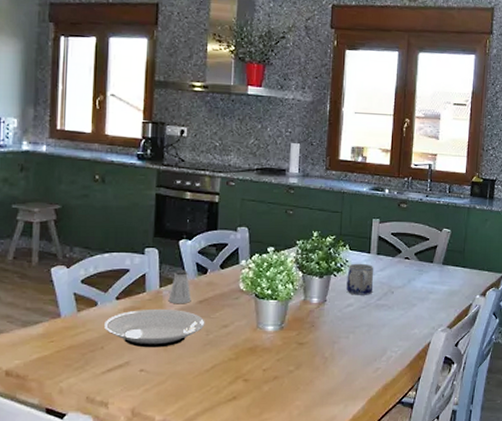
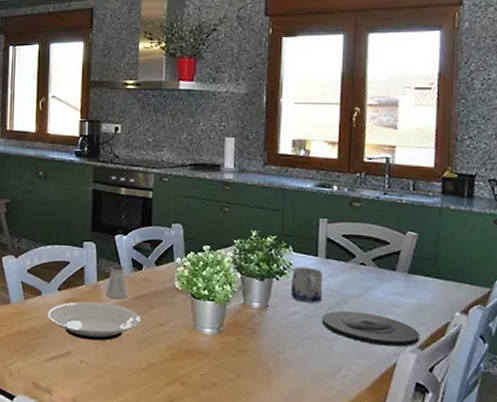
plate: none [371,300,449,328] -> present [321,310,420,347]

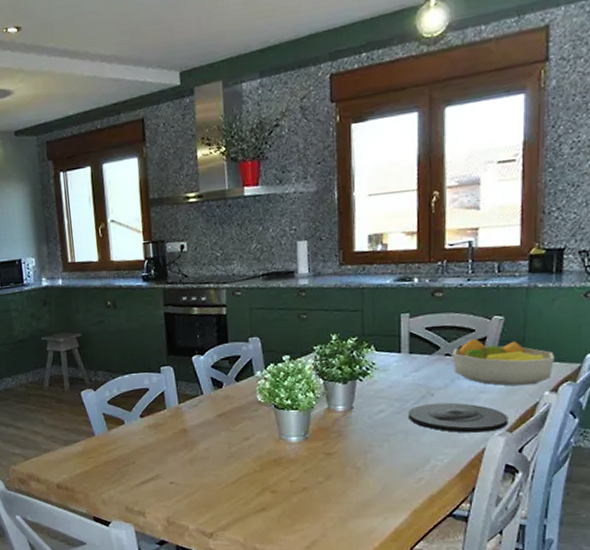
plate: present [48,301,141,341] -> none [133,424,227,462]
saltshaker: present [105,265,127,299] -> none [188,386,210,419]
mug: present [291,266,323,303] -> none [375,364,408,400]
fruit bowl: none [367,250,465,304] -> present [452,338,554,386]

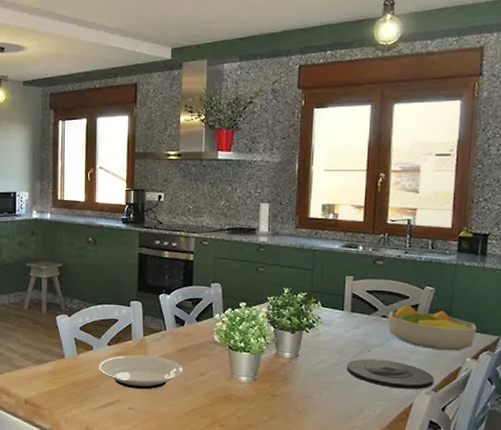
plate: none [133,424,227,462] -> present [99,355,184,390]

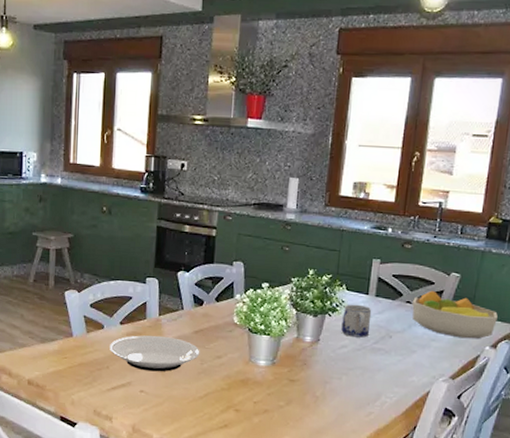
mug: none [319,320,348,352] -> present [341,304,372,338]
plate: present [346,358,434,390] -> none [367,344,453,377]

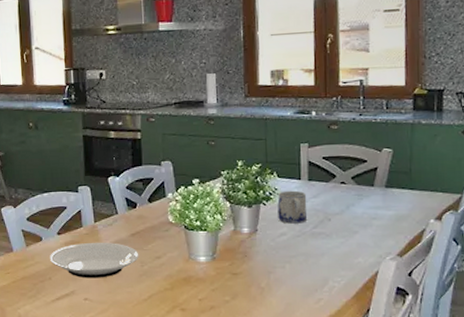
fruit bowl: present [412,290,498,339] -> none [347,168,438,214]

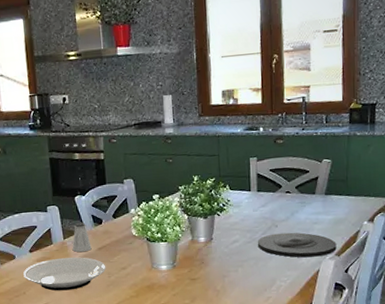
saltshaker: none [103,206,124,238] -> present [72,223,92,253]
mug: present [277,190,307,224] -> none [230,201,257,232]
plate: none [307,227,399,257] -> present [257,232,337,258]

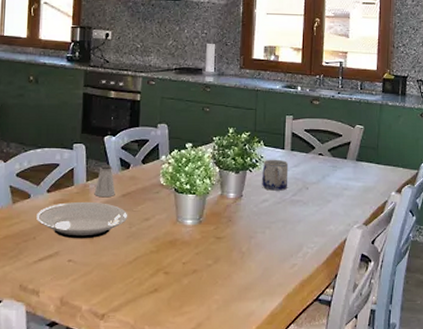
mug: none [230,201,257,232] -> present [262,159,289,191]
plate: present [257,232,337,258] -> none [287,196,365,224]

